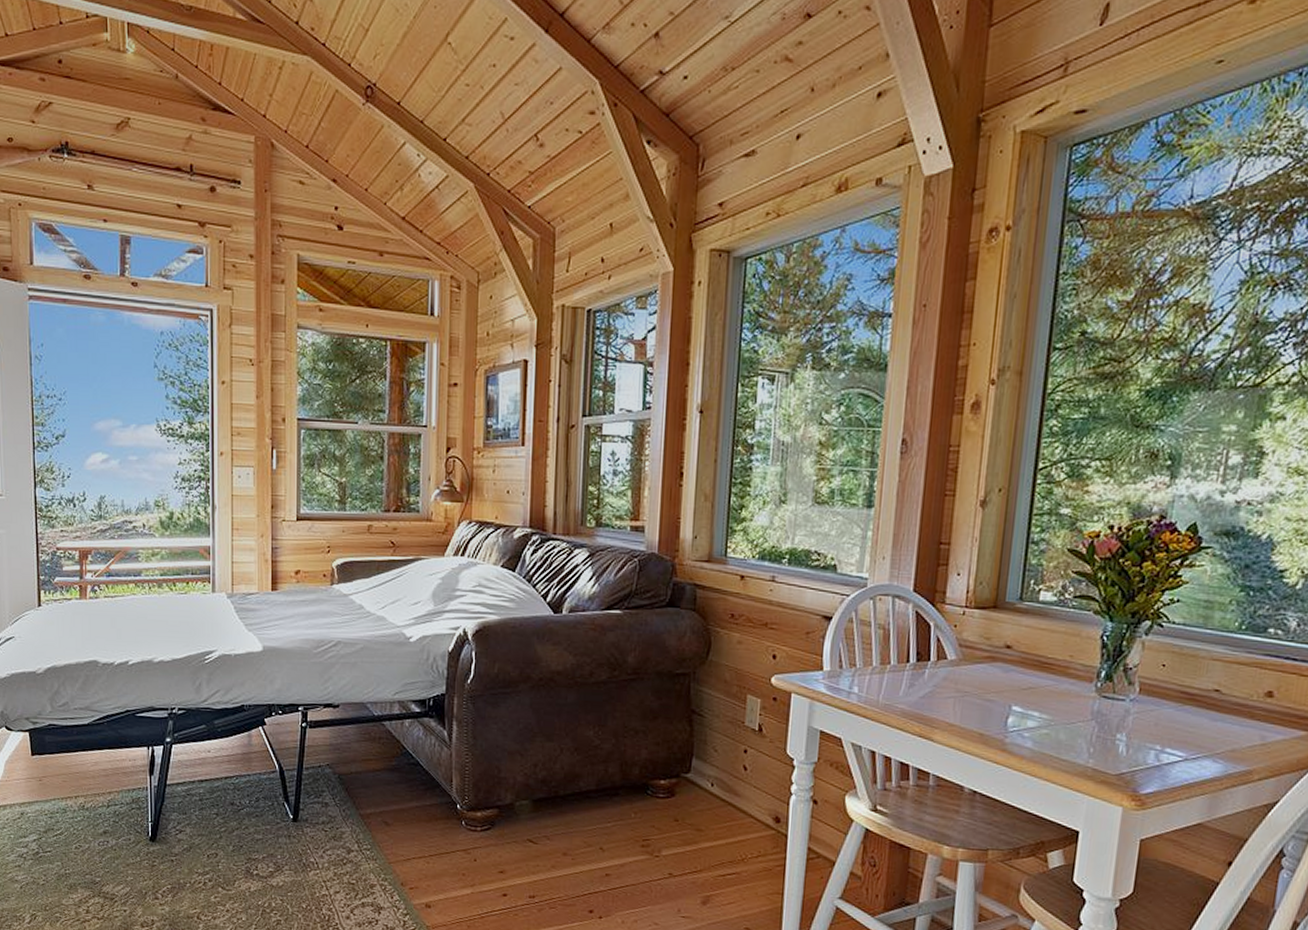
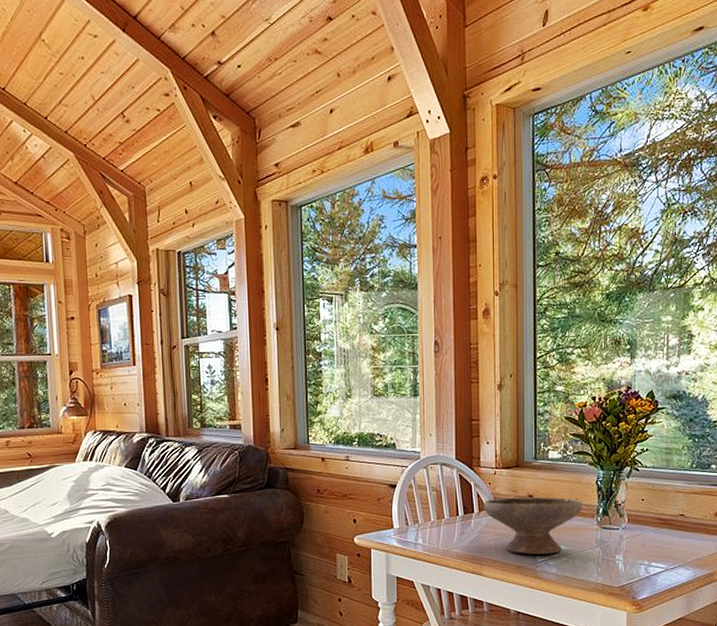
bowl: none [943,645,1080,723] -> present [484,497,583,555]

